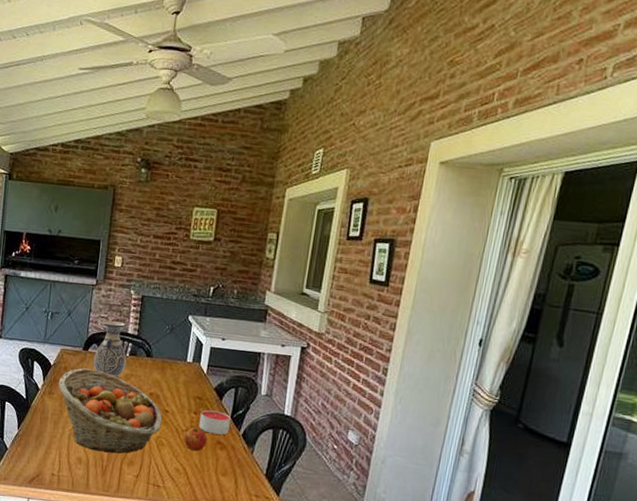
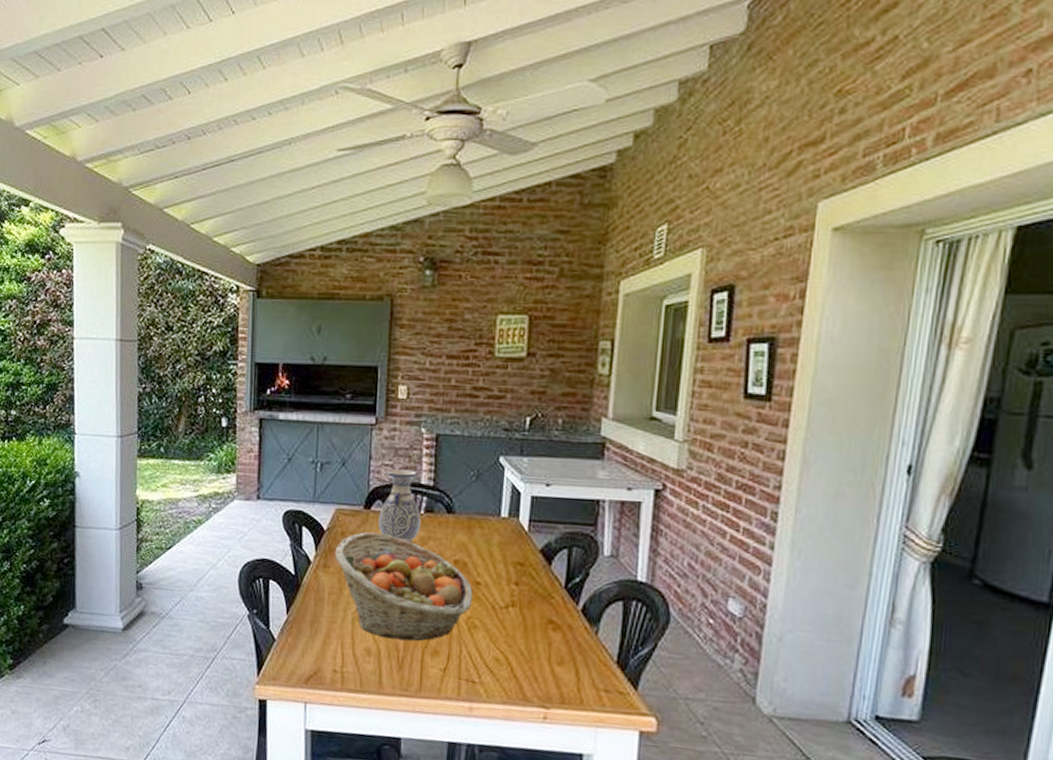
apple: present [184,427,207,451] -> none [503,603,535,634]
candle: present [199,409,231,435] -> none [522,578,564,612]

